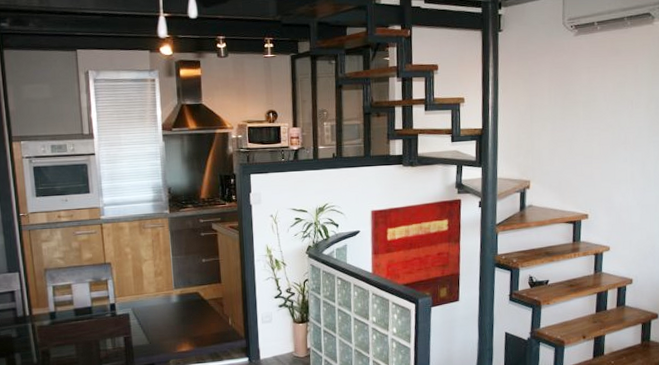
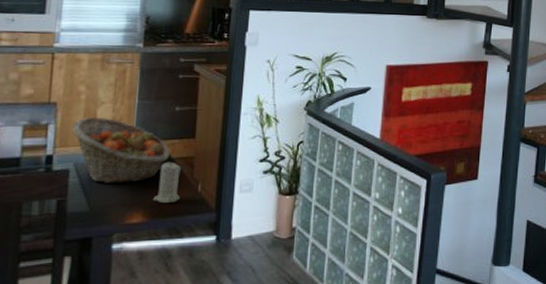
fruit basket: none [126,271,203,323] -> present [72,117,170,184]
candle: none [195,302,216,336] -> present [153,161,181,204]

